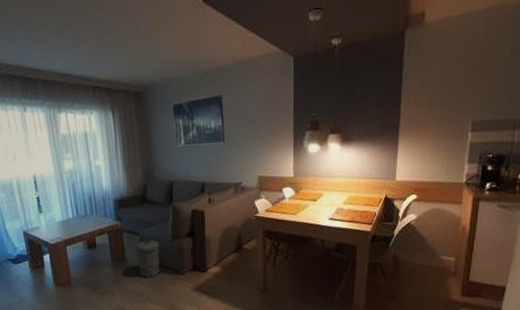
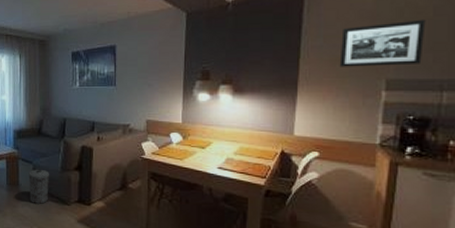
picture frame: none [434,62,505,111] -> present [339,20,426,67]

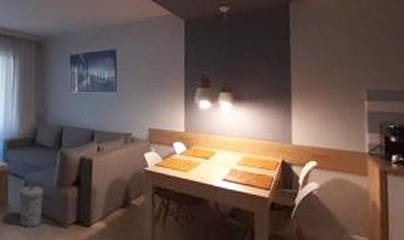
picture frame: present [339,20,426,67] -> none [324,36,394,77]

